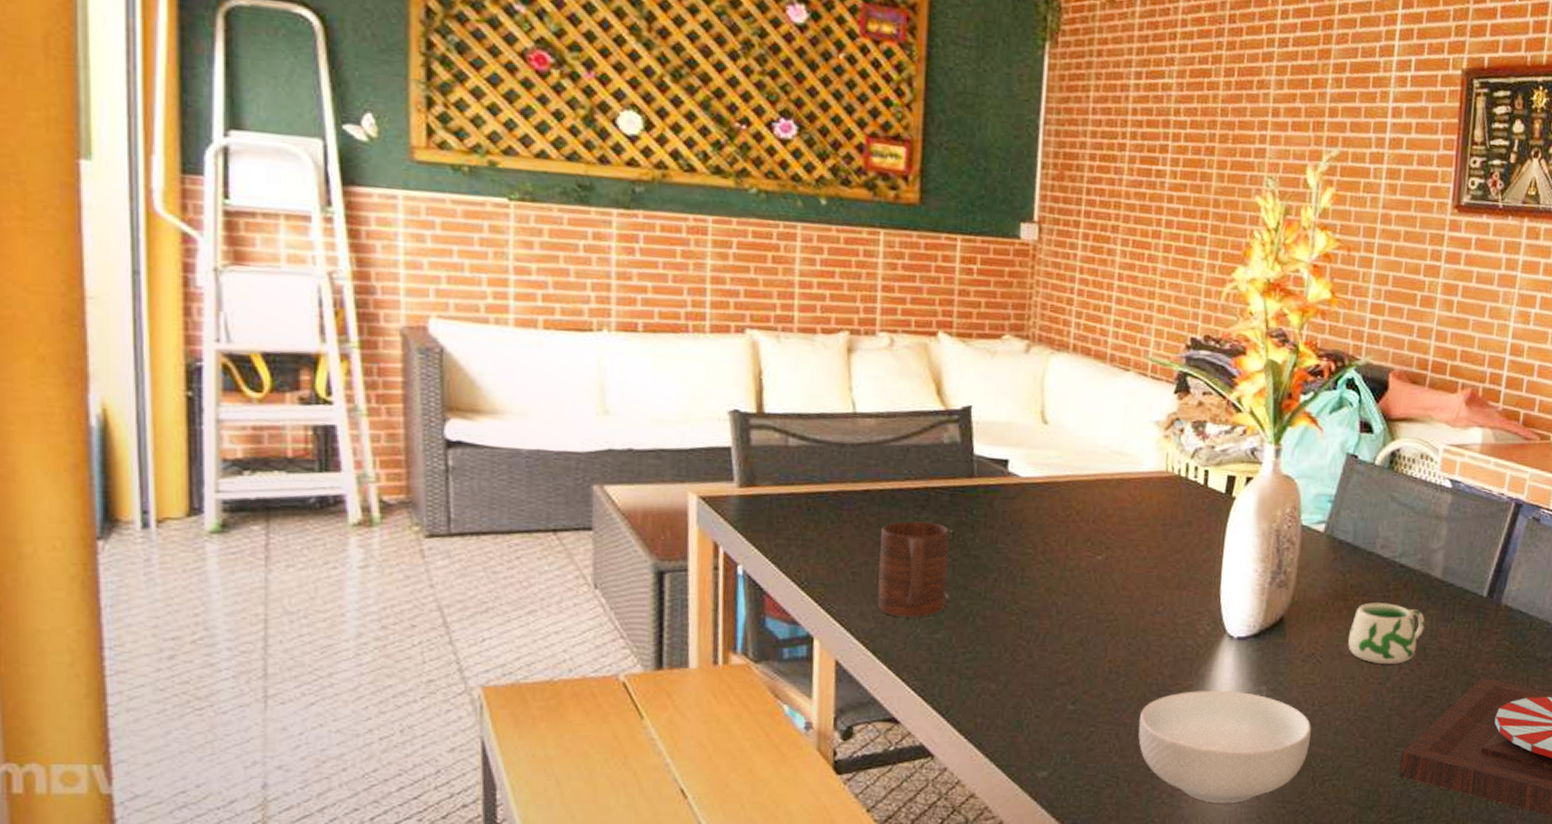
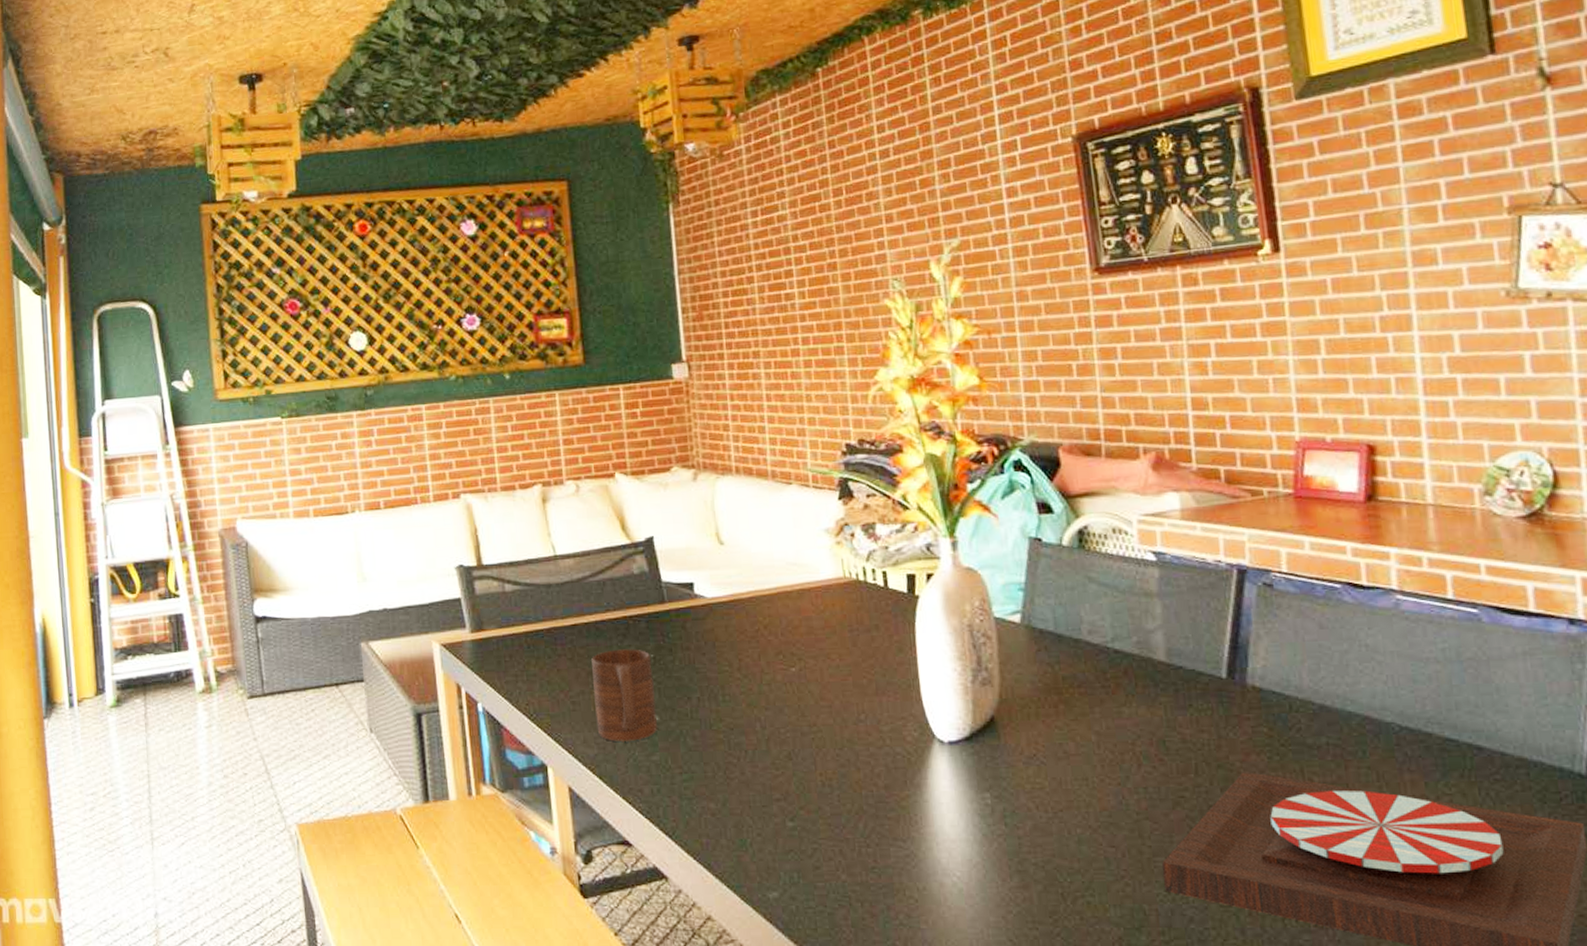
cereal bowl: present [1138,690,1311,803] -> none [860,799,1052,924]
mug: present [1348,602,1425,664] -> none [1071,693,1159,762]

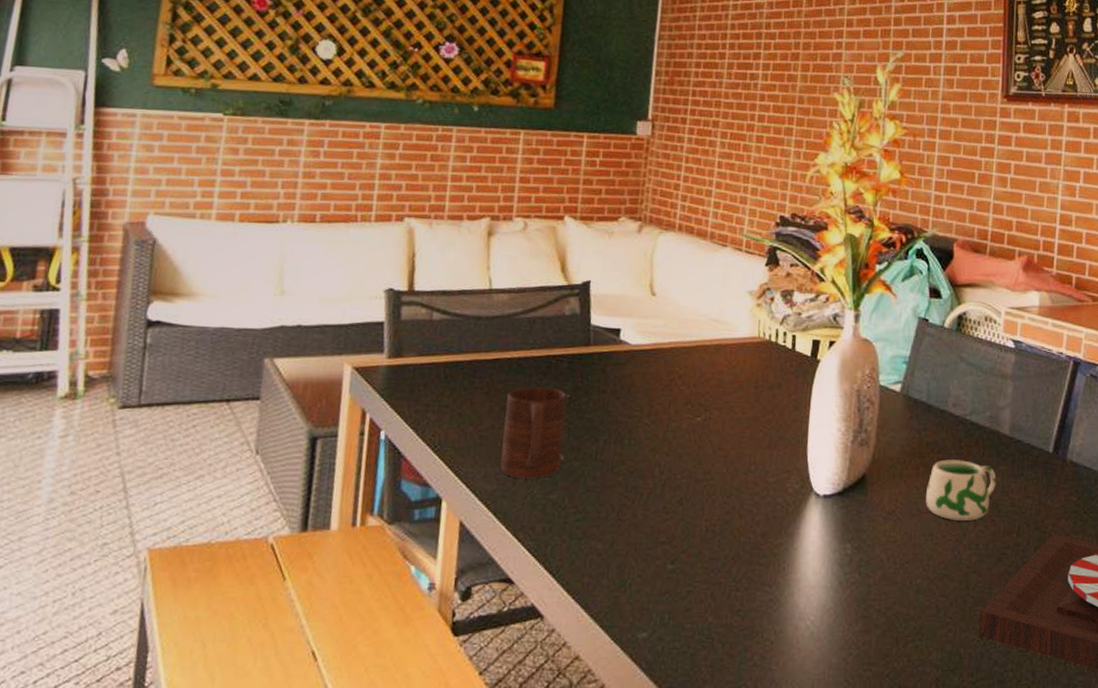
mug: none [1071,693,1159,762] -> present [926,459,996,521]

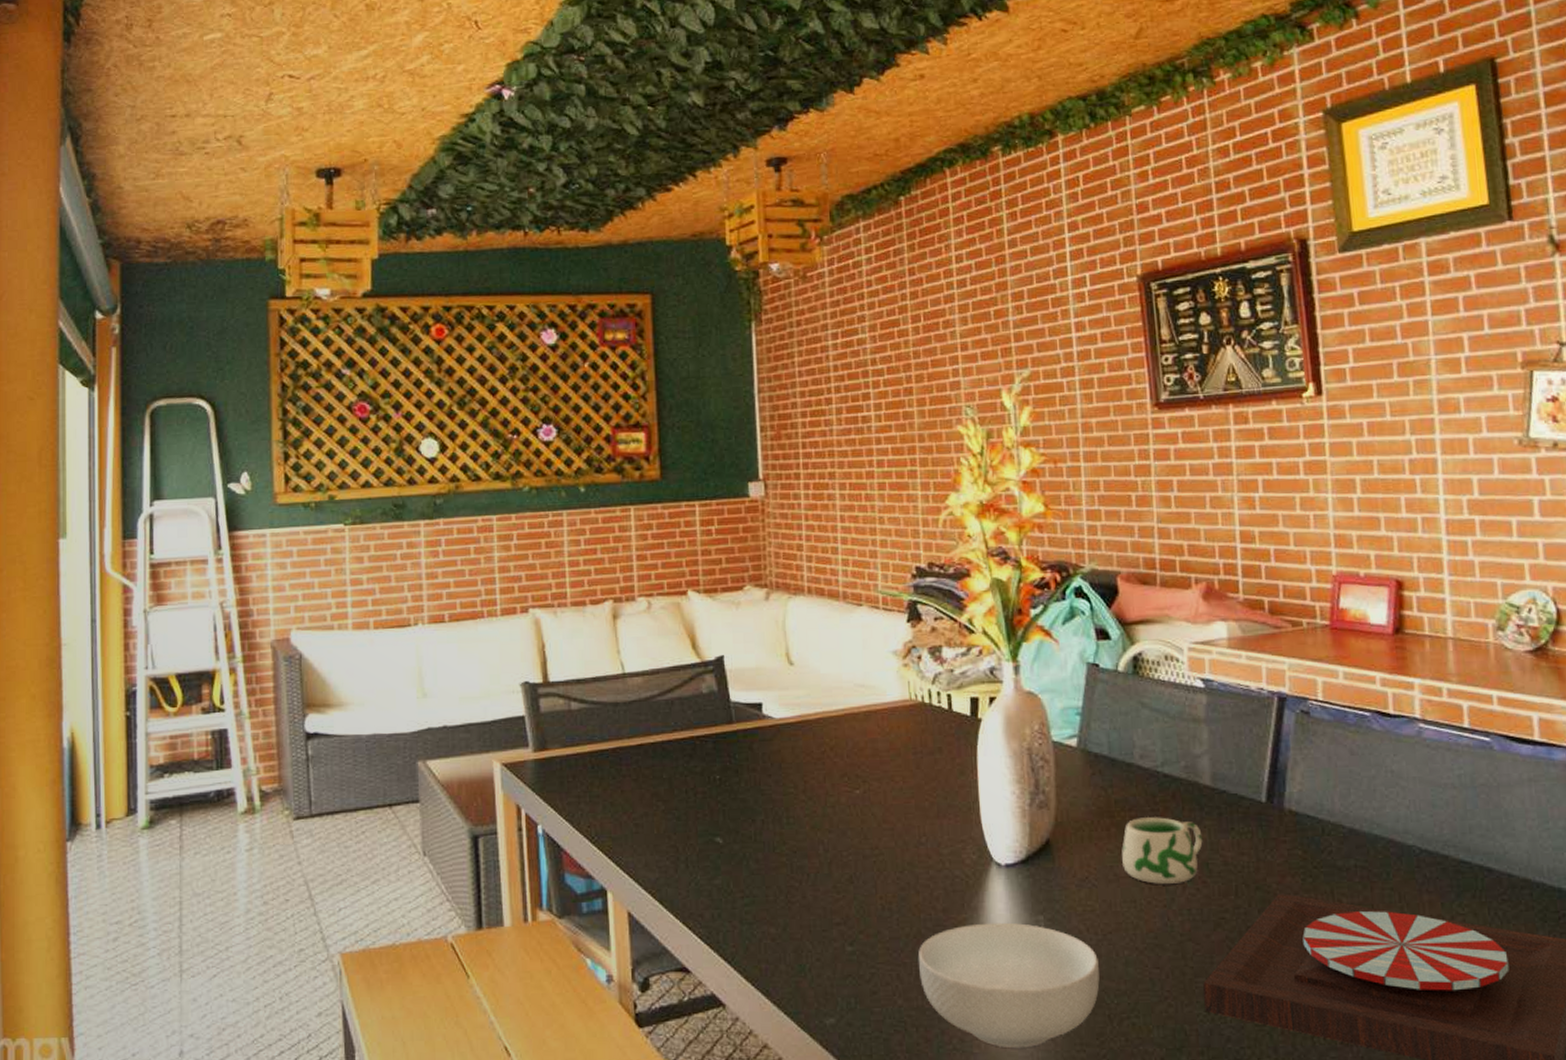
cup: present [500,387,567,479] -> none [657,770,720,865]
cereal bowl: none [732,548,894,665] -> present [917,922,1100,1047]

